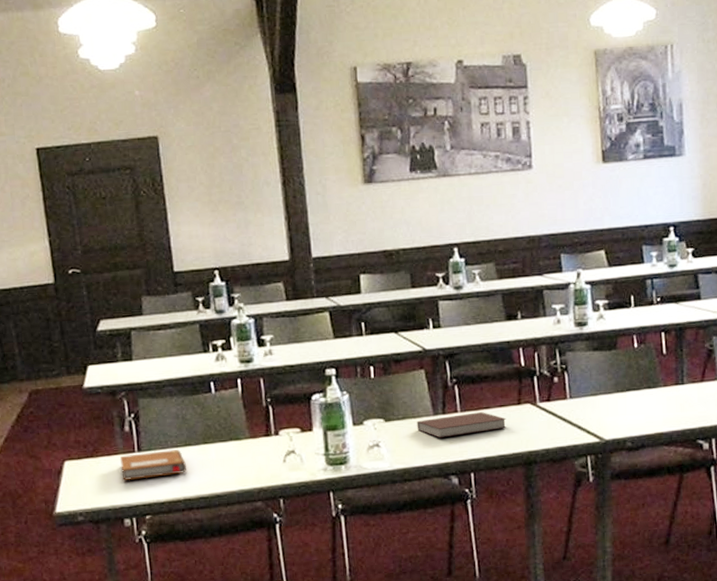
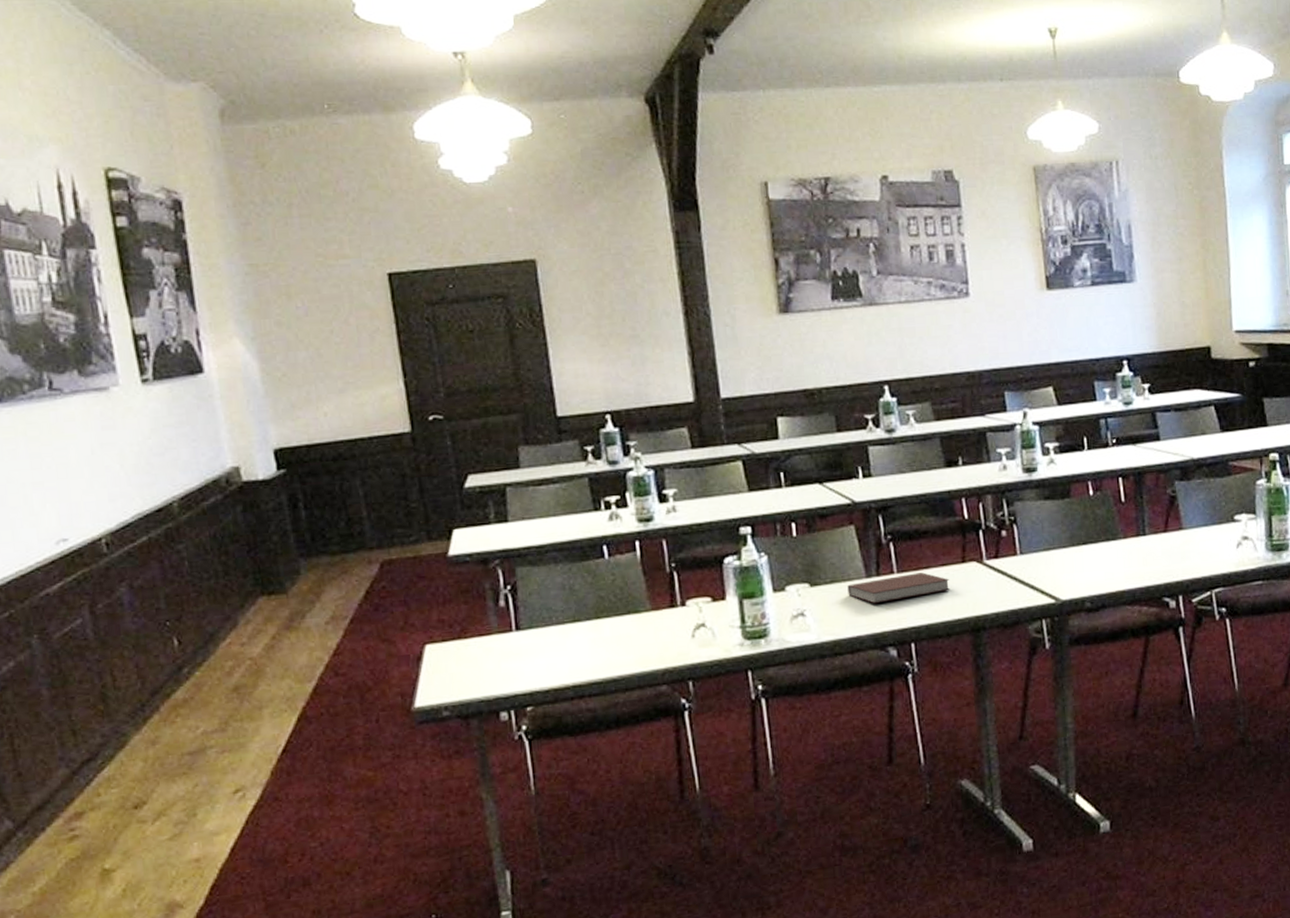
notebook: present [119,450,187,480] -> none [493,627,576,665]

